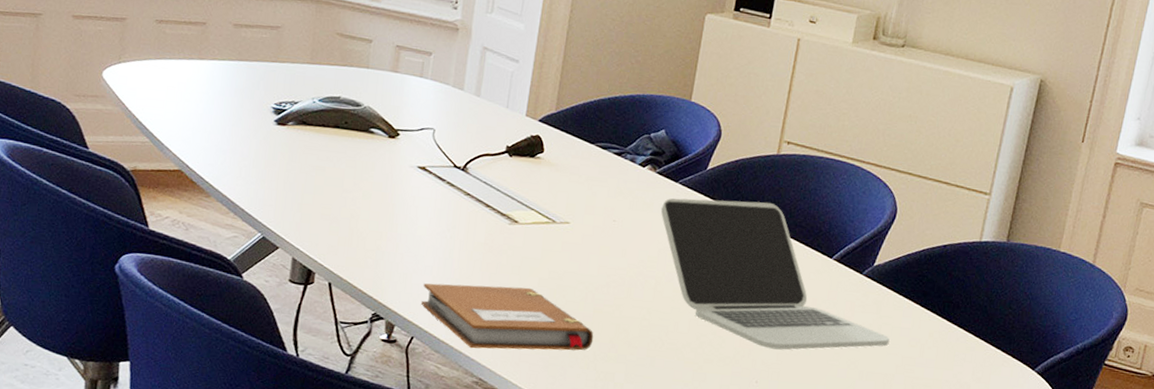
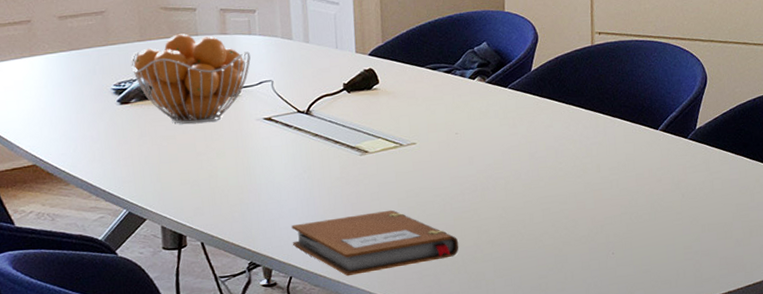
fruit basket: none [295,63,417,161] -> present [130,34,251,125]
laptop: present [660,198,890,351] -> none [496,90,723,222]

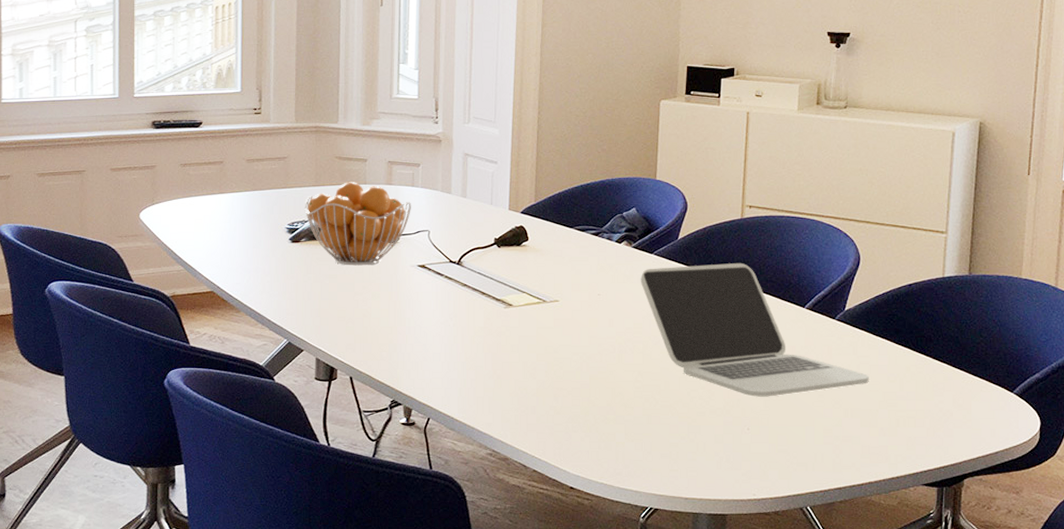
notebook: present [291,210,459,277] -> none [434,363,592,424]
laptop: none [496,90,723,222] -> present [640,262,869,397]

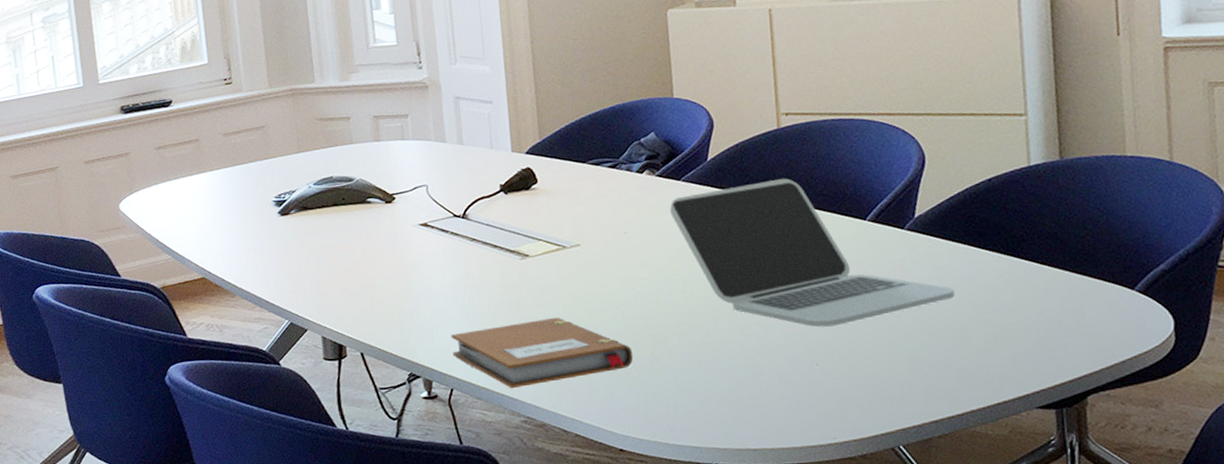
fruit basket: present [304,182,411,266] -> none [289,143,405,234]
notebook: none [434,363,592,424] -> present [451,317,634,389]

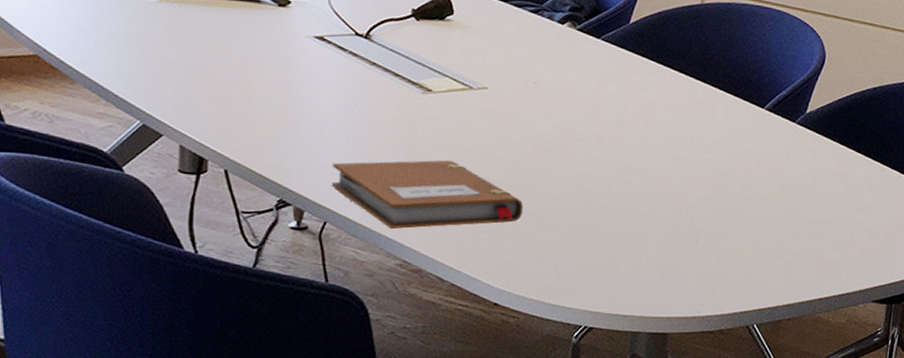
laptop: present [669,178,955,328] -> none [584,54,826,206]

